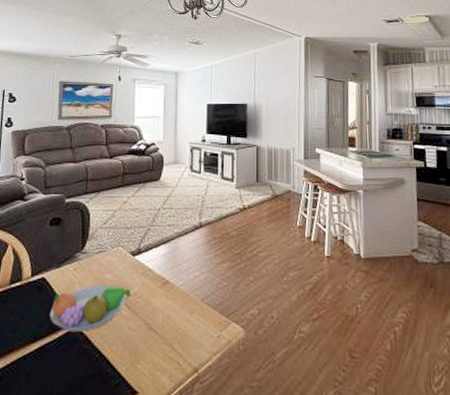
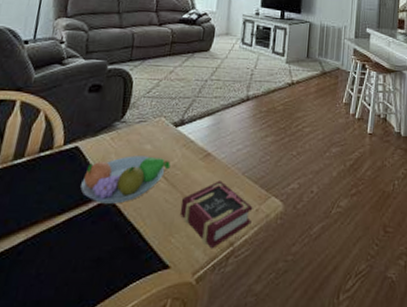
book: none [143,307,214,375] -> present [179,180,253,249]

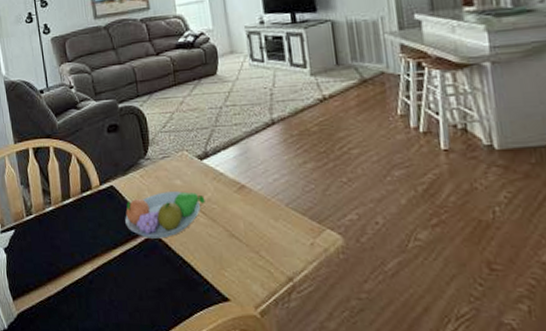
book: present [179,180,253,249] -> none [225,213,308,284]

